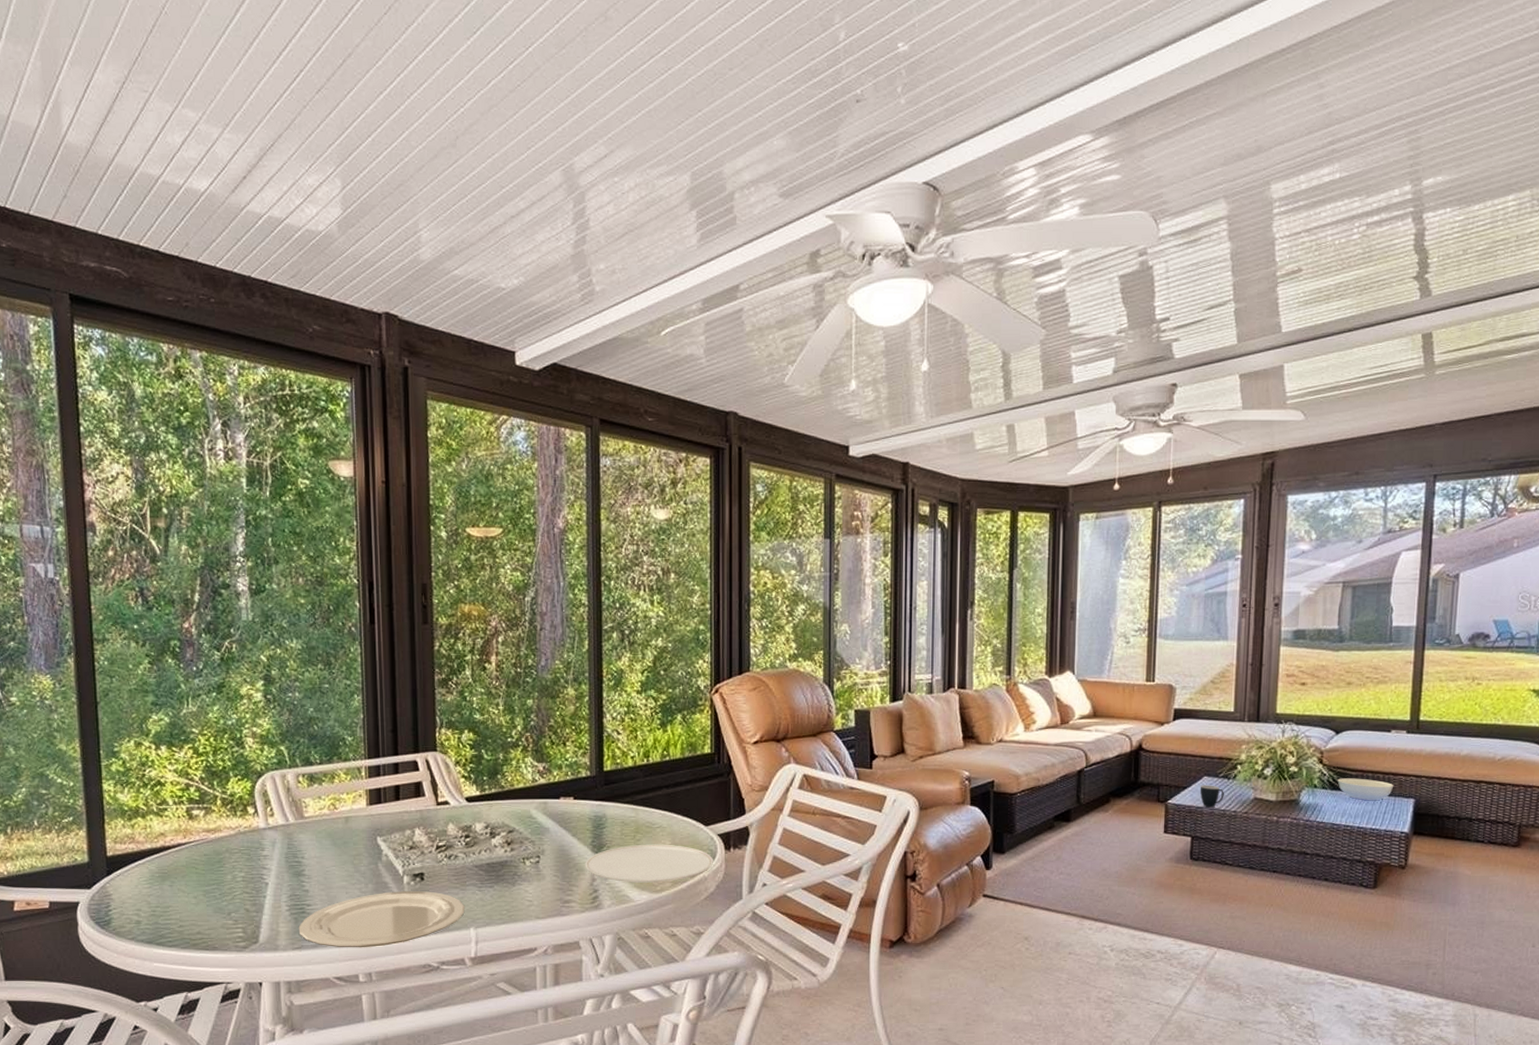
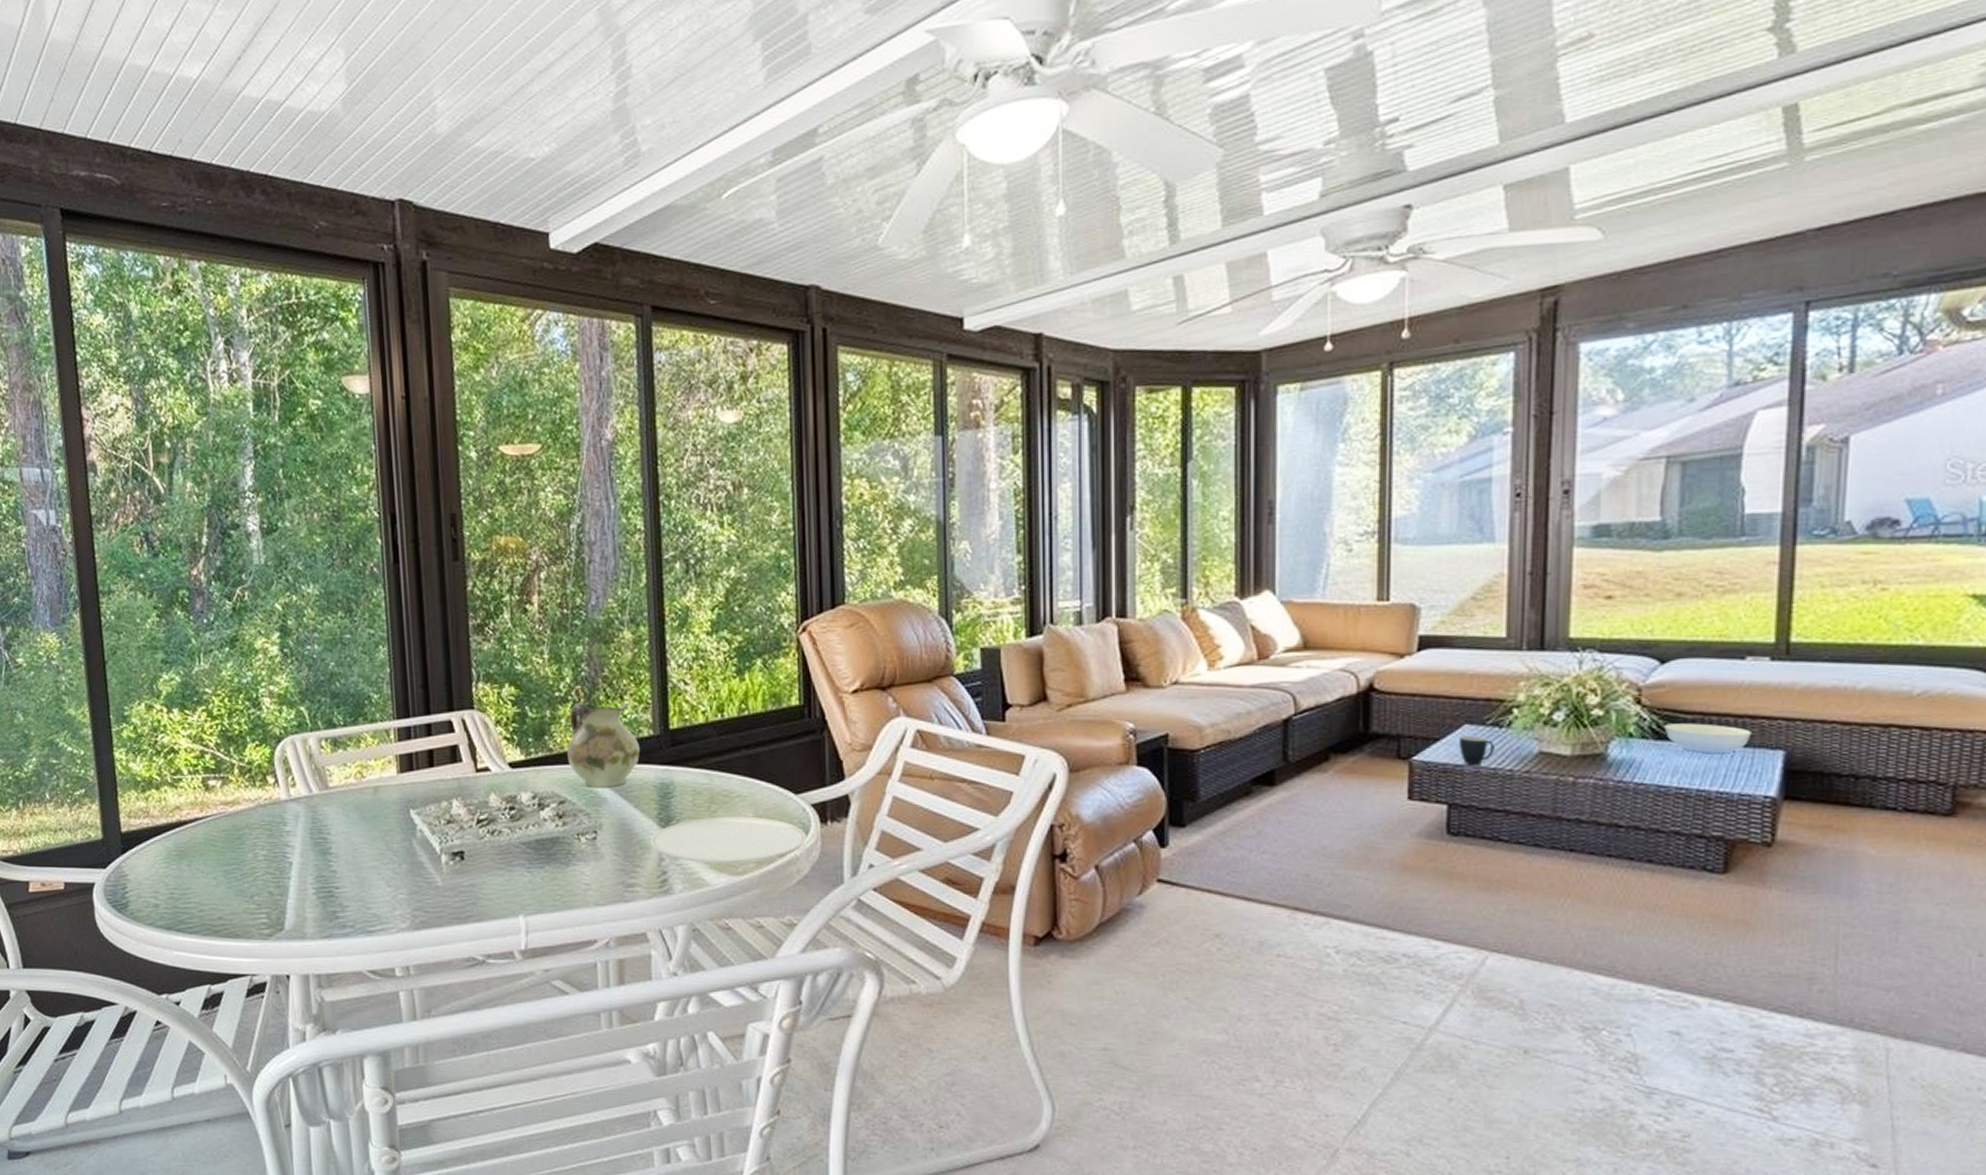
plate: present [298,891,465,948] -> none [326,872,512,938]
pitcher: none [516,747,579,820] -> present [566,702,641,788]

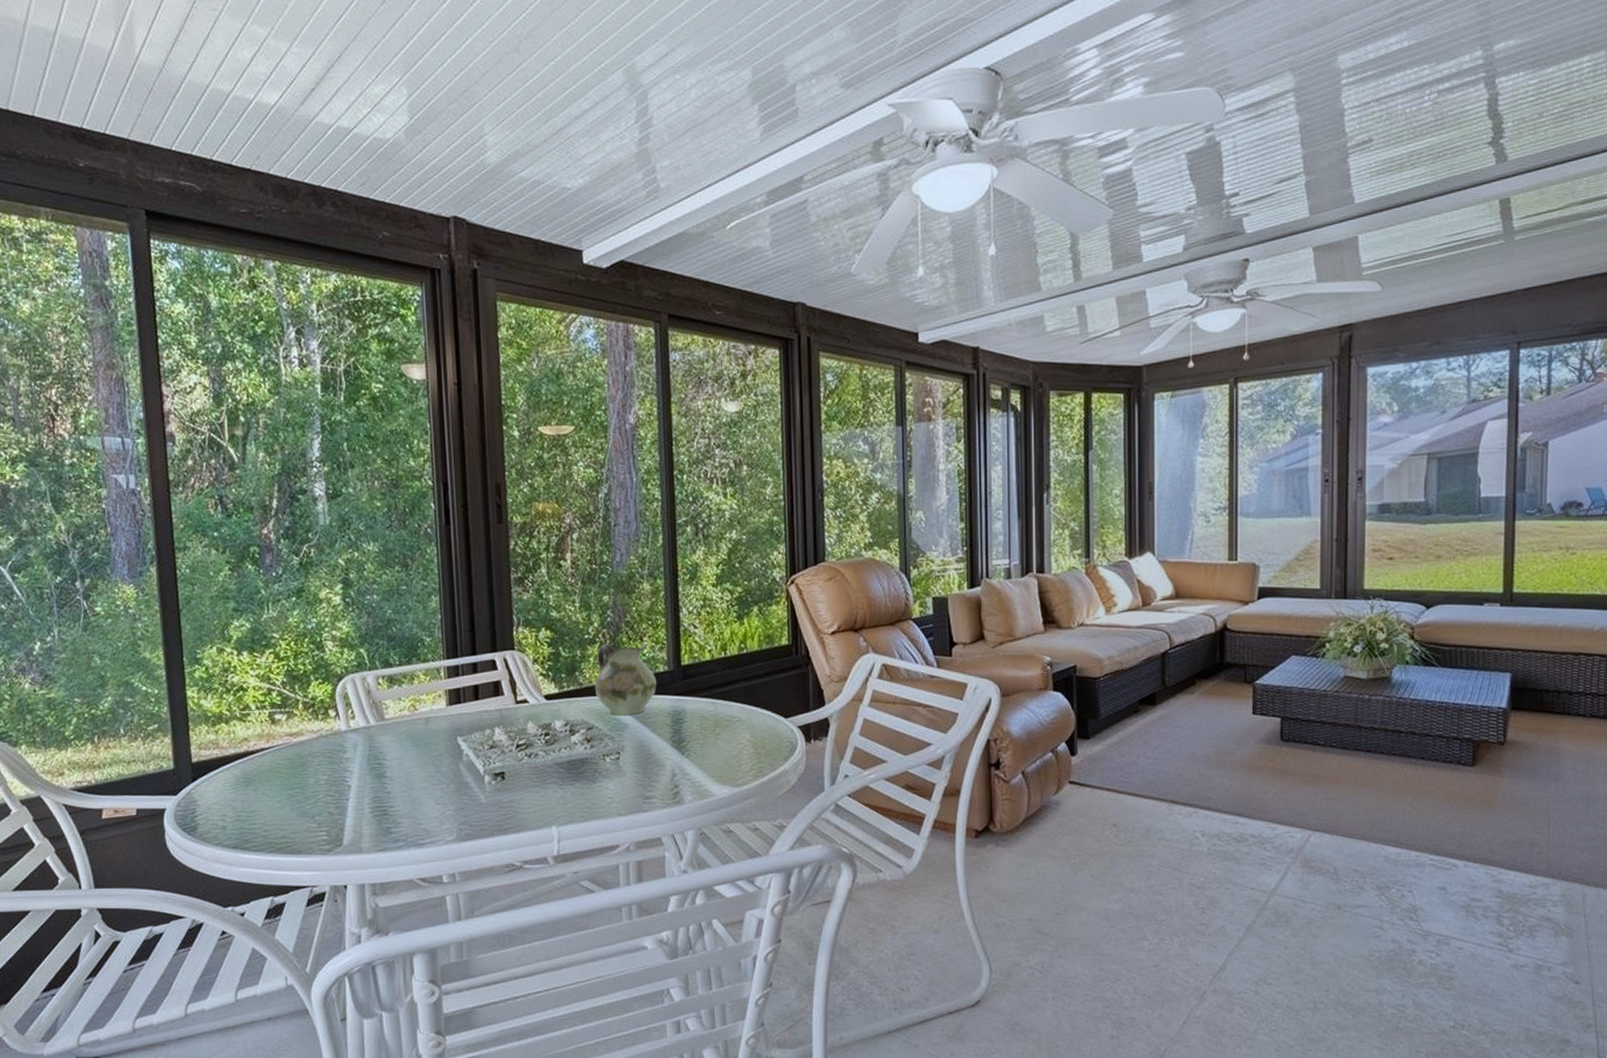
plate: present [650,816,806,863] -> none [665,737,794,777]
mug: present [1458,735,1494,766] -> none [1288,664,1313,687]
bowl: present [1664,723,1752,754] -> none [1430,653,1489,677]

